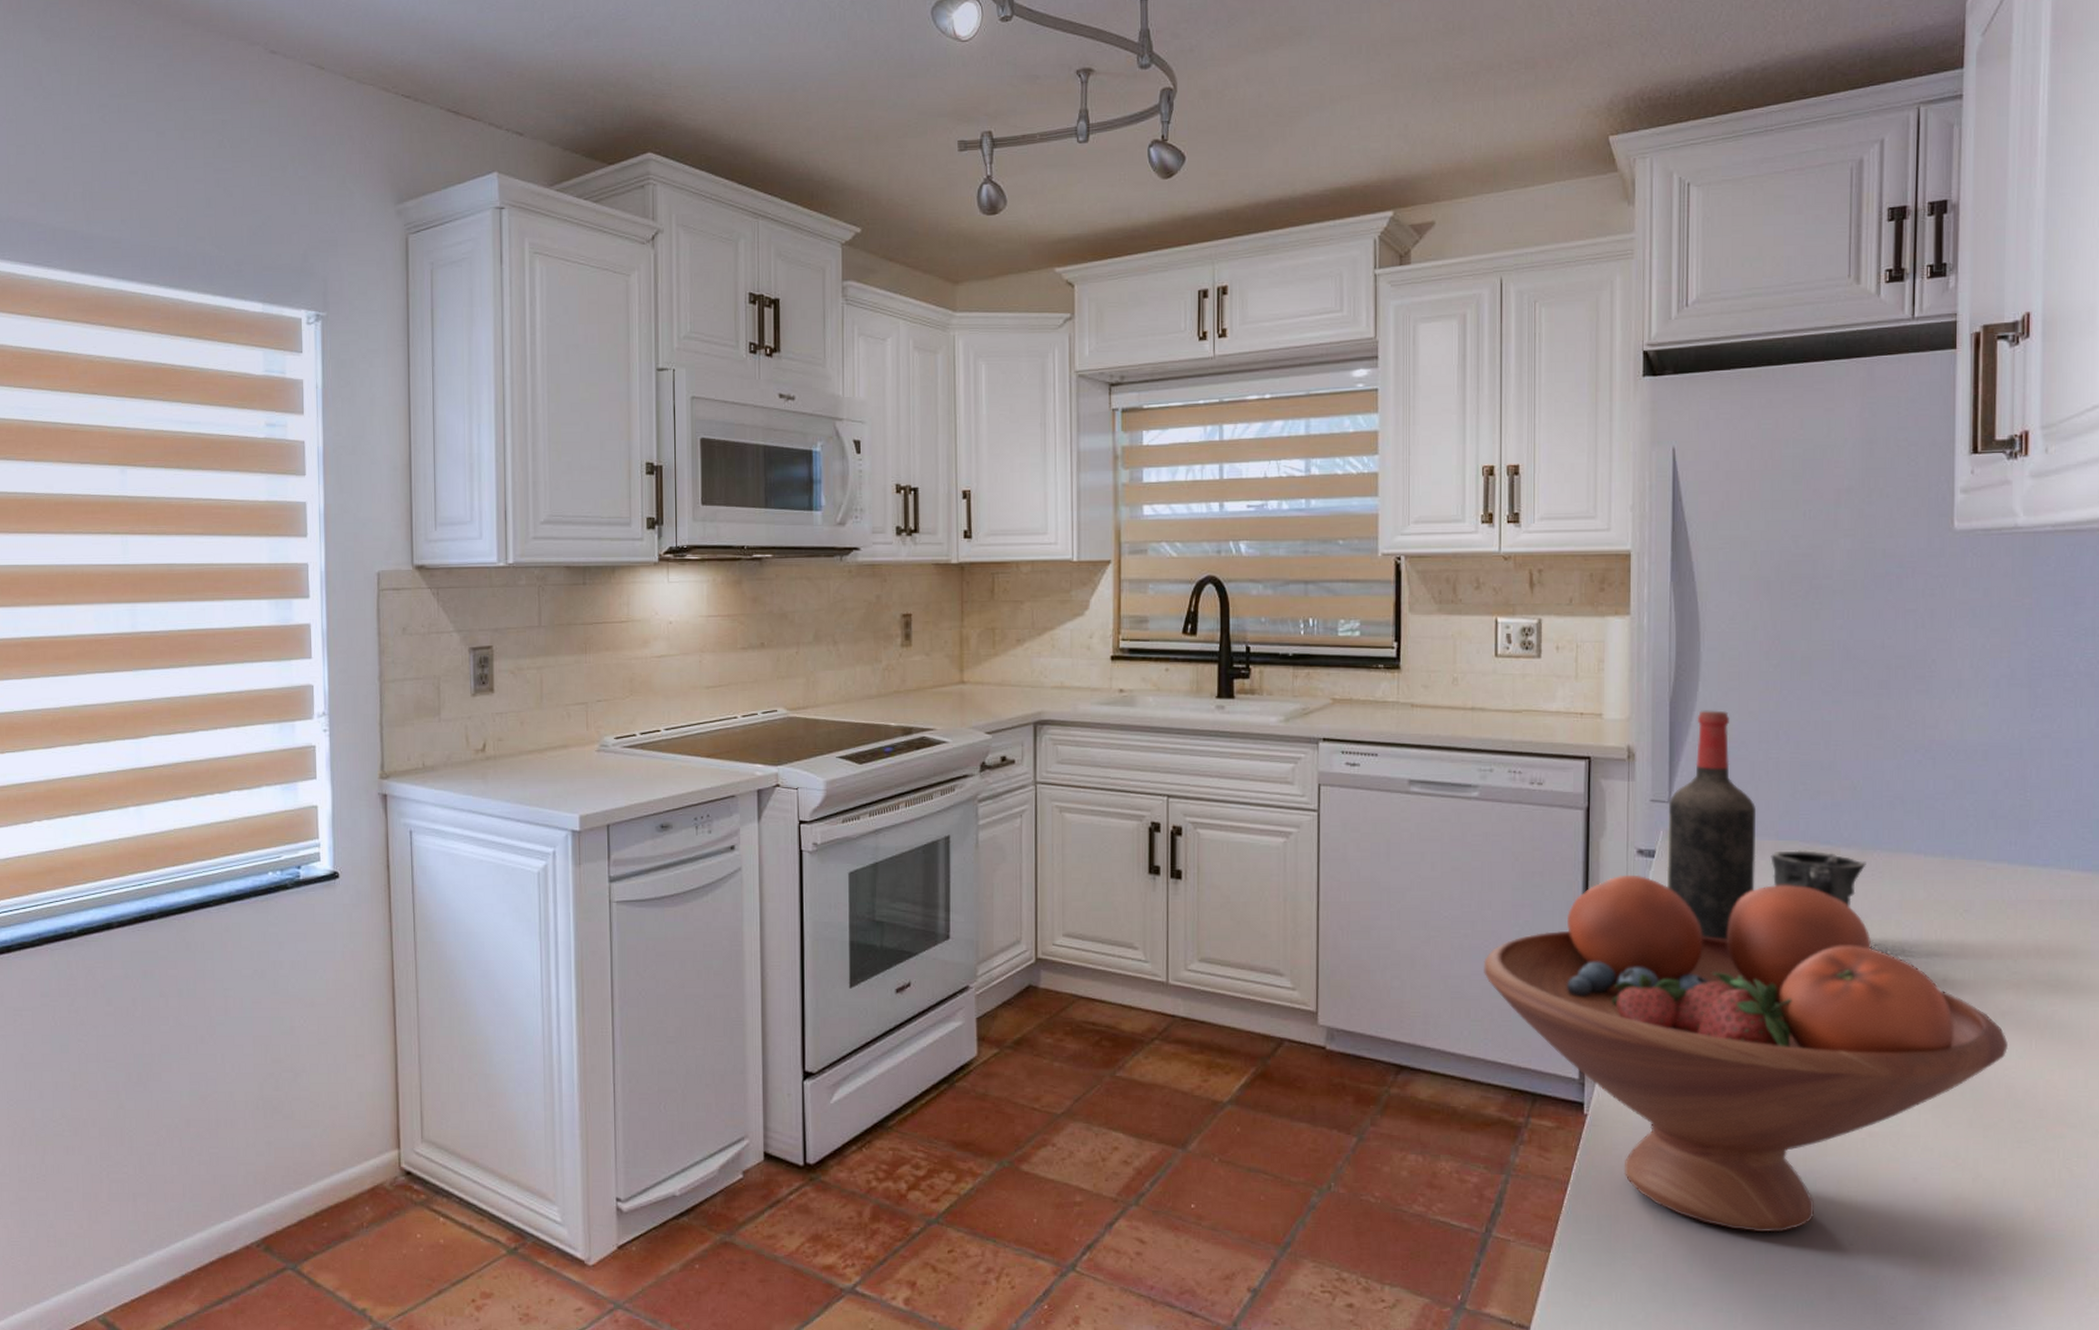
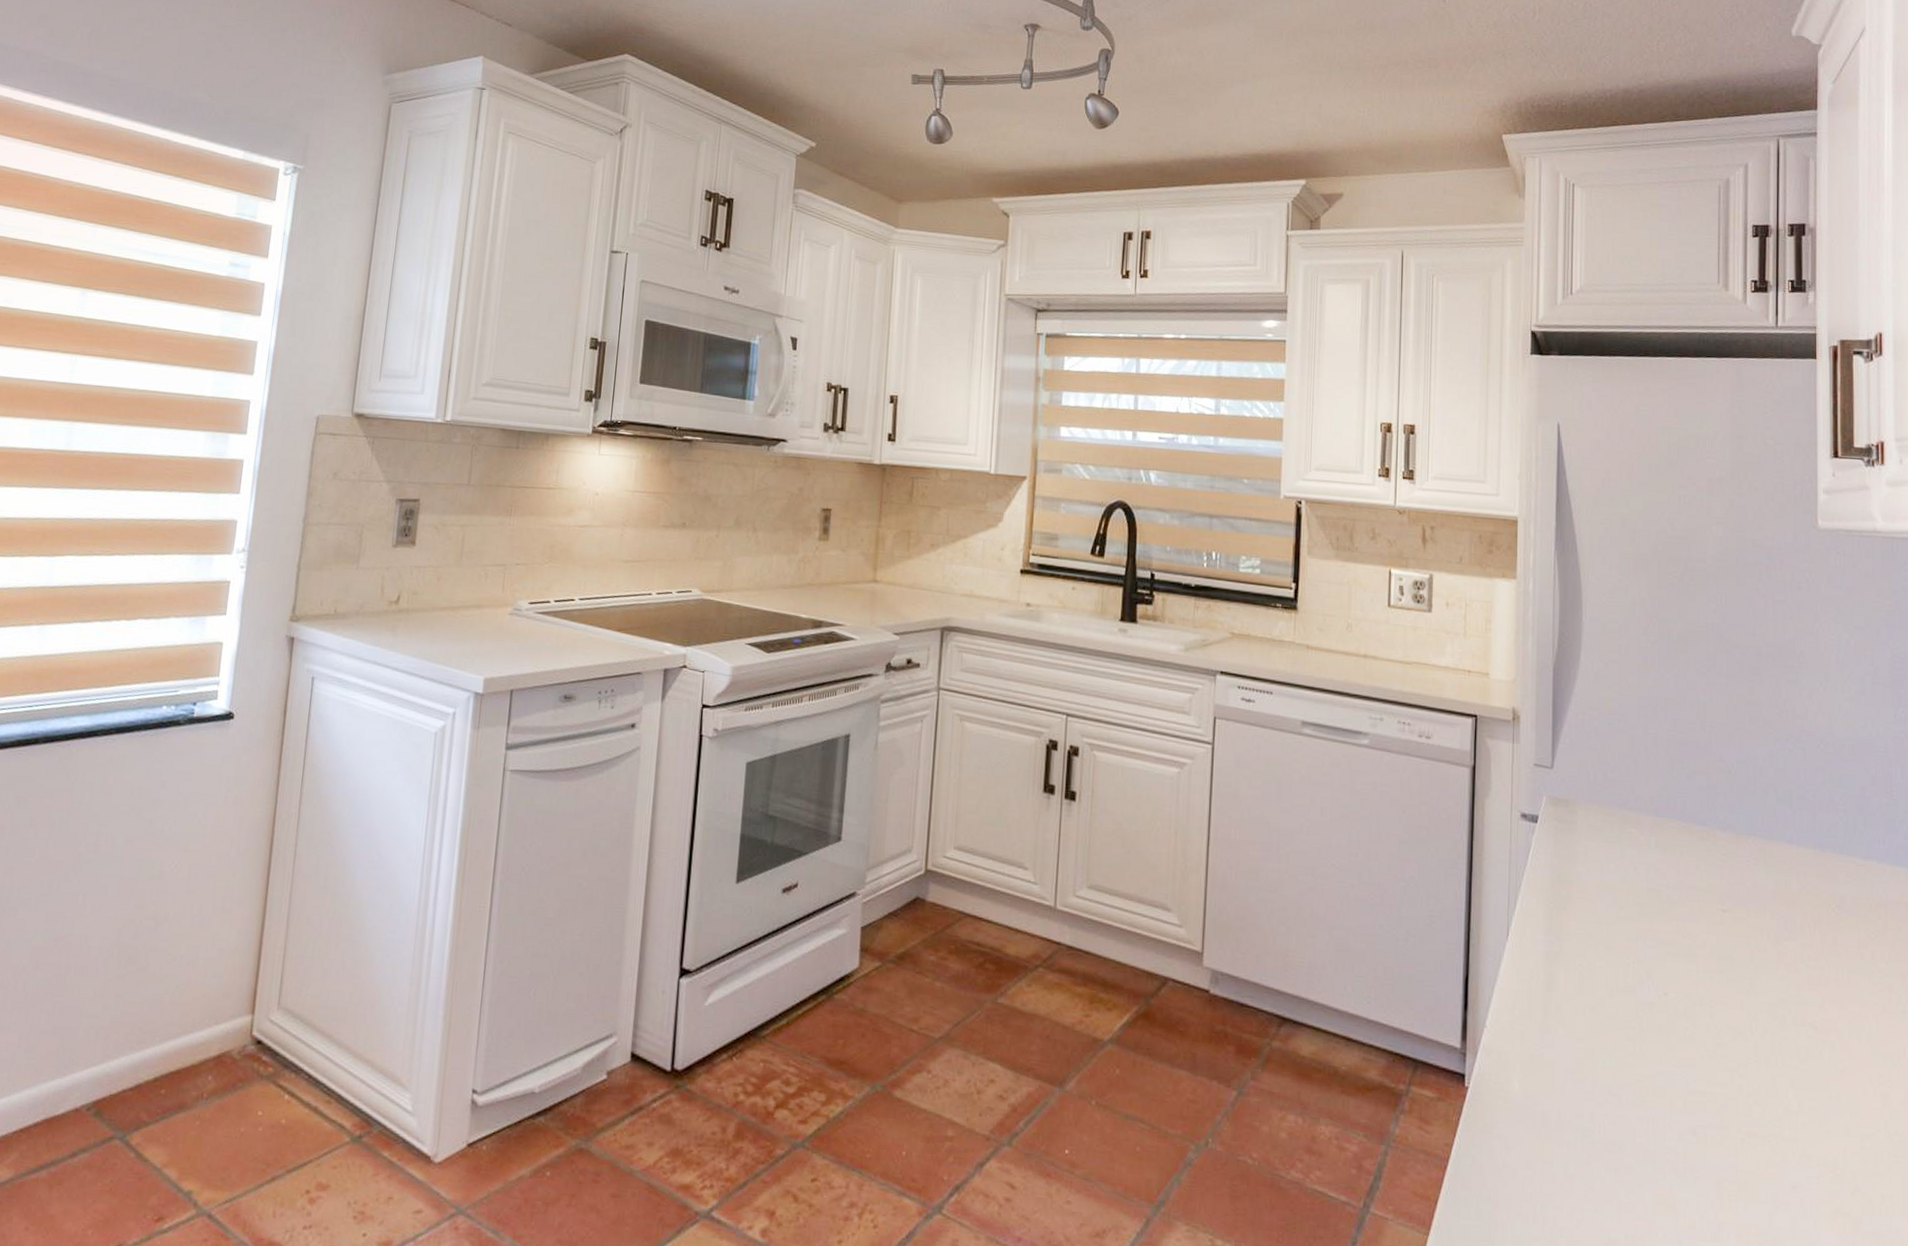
fruit bowl: present [1484,874,2008,1233] -> none [1369,838,1882,1235]
wine bottle: present [1666,710,1757,940] -> none [1549,679,1636,915]
mug: present [1771,850,1866,907] -> none [1649,828,1742,892]

